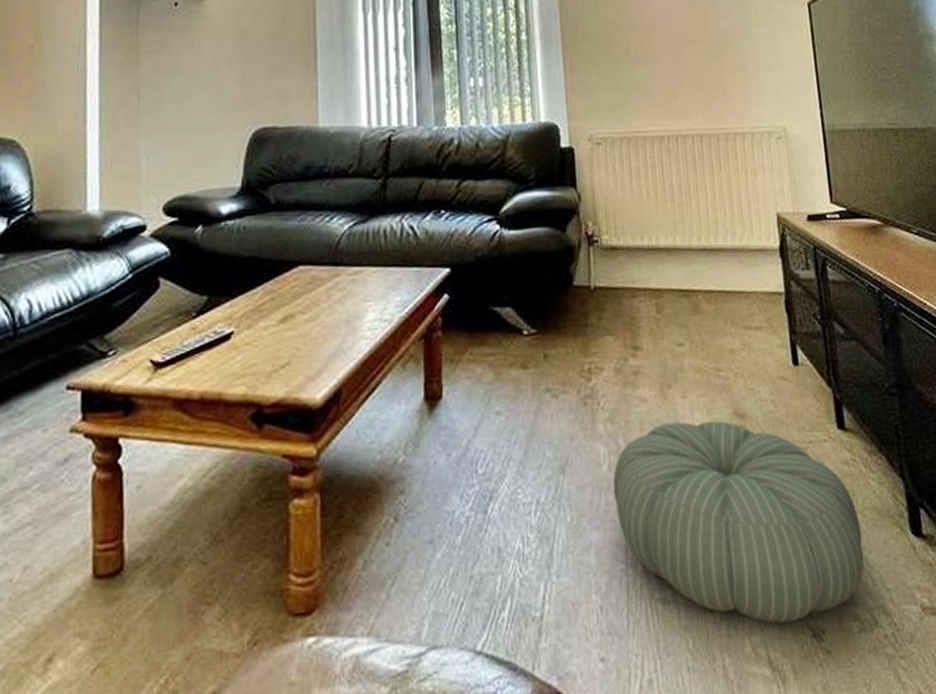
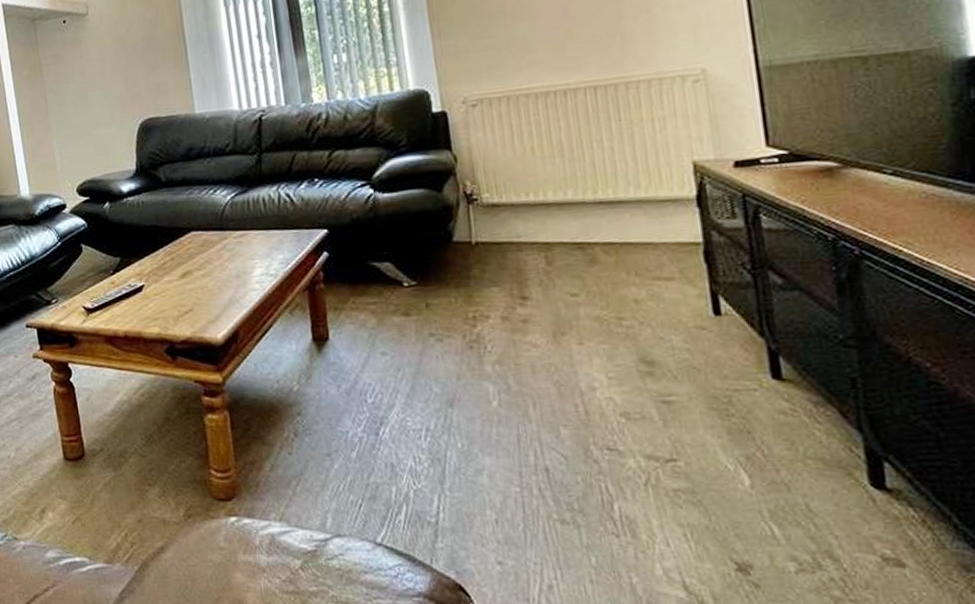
pouf: present [612,420,865,623] -> none [504,366,805,554]

